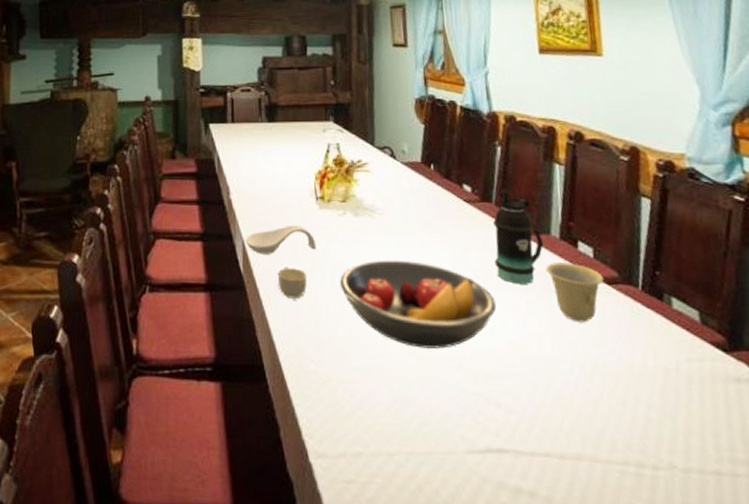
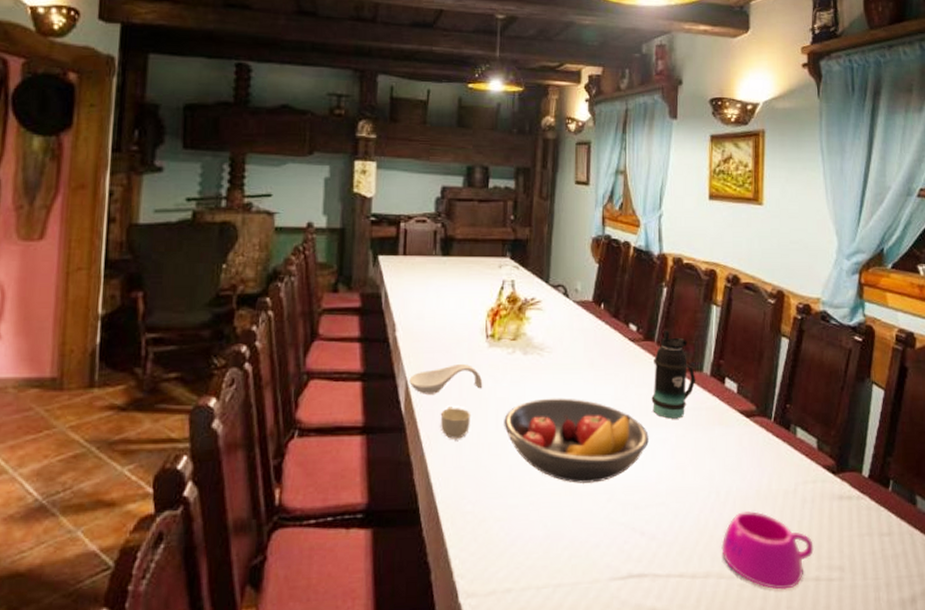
cup: present [545,263,604,323] -> none [695,398,743,453]
bowl: none [592,389,710,482] -> present [721,511,814,590]

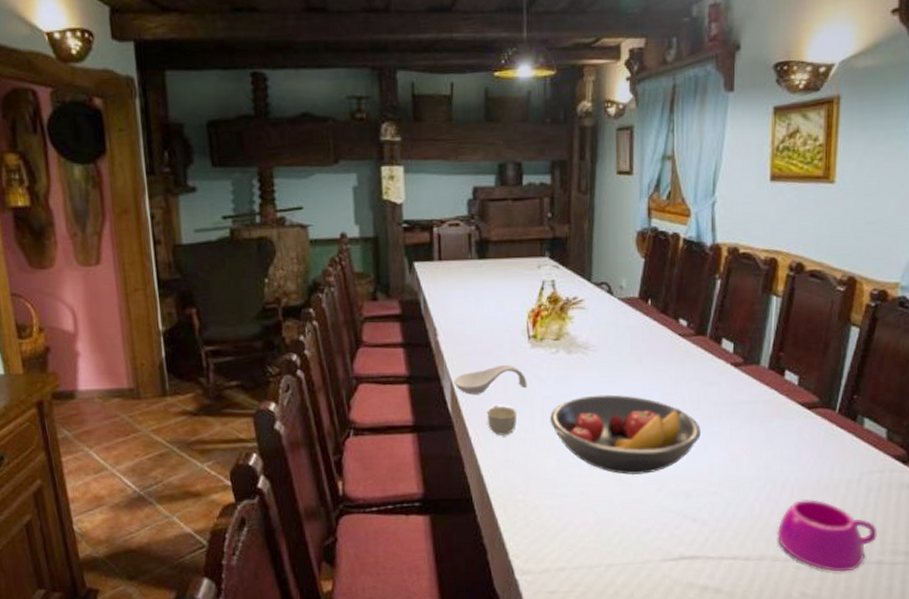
bottle: present [651,329,696,419] -> none [703,323,753,412]

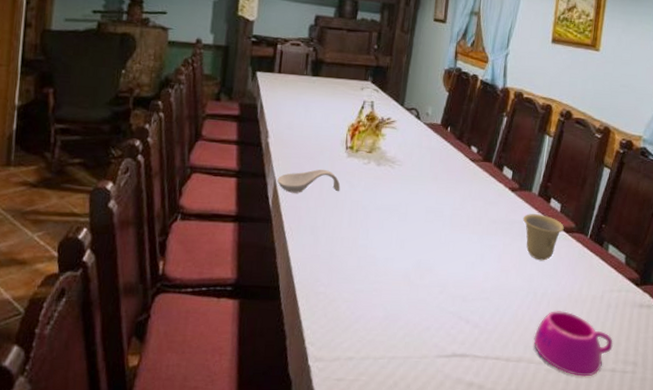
cup: present [486,405,518,435] -> none [302,204,329,232]
fruit bowl: present [550,394,701,476] -> none [356,203,480,278]
cup: none [751,390,804,444] -> present [522,214,564,261]

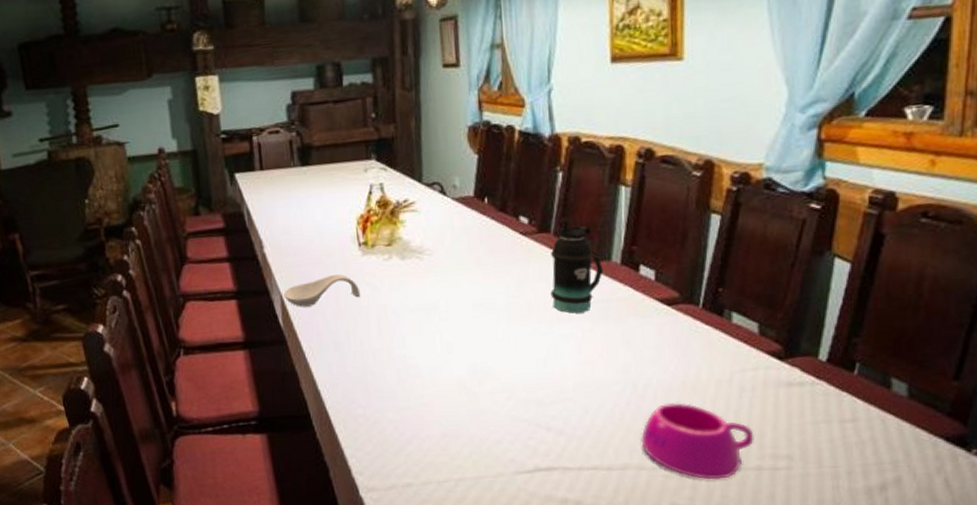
bottle: none [485,153,526,230] -> present [550,218,604,314]
cup: present [522,214,564,261] -> none [603,287,663,345]

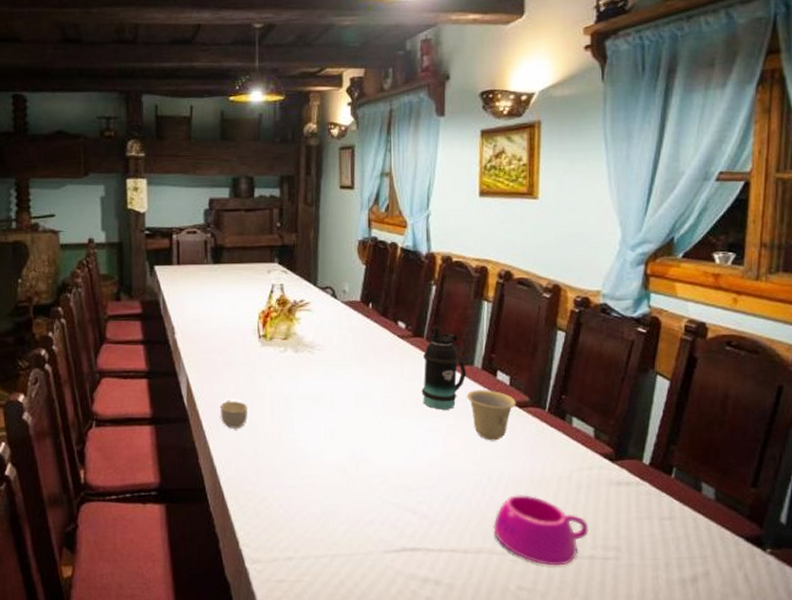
spoon rest: present [283,274,361,307] -> none [190,361,258,389]
cup: none [319,317,352,348] -> present [220,400,248,428]
cup: none [603,287,663,345] -> present [466,390,516,441]

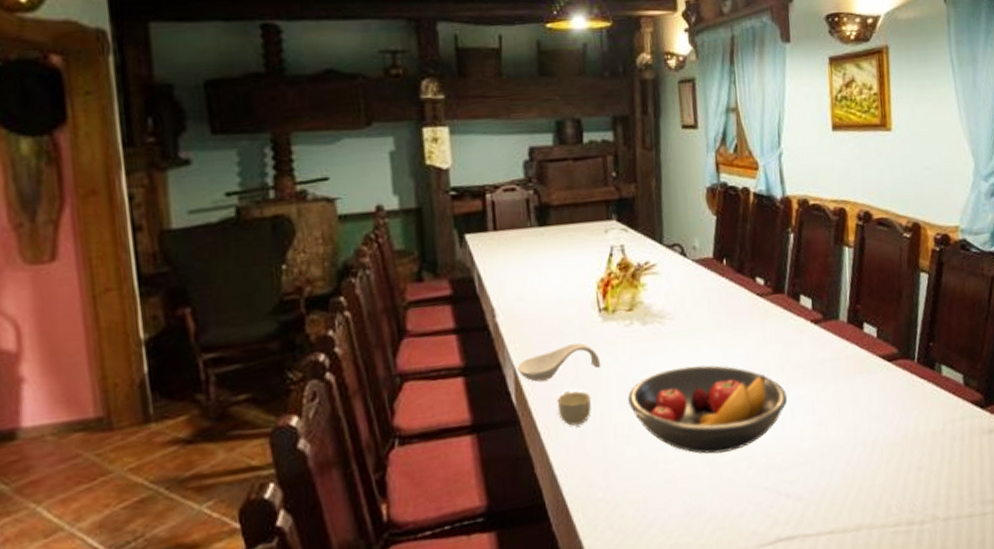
spoon rest: none [190,361,258,389] -> present [517,342,601,382]
fruit bowl: none [279,391,420,469] -> present [628,365,787,455]
bottle: present [421,326,467,410] -> none [785,279,833,374]
cup: present [466,390,516,441] -> none [833,345,885,402]
bowl: present [493,495,589,566] -> none [871,456,966,532]

